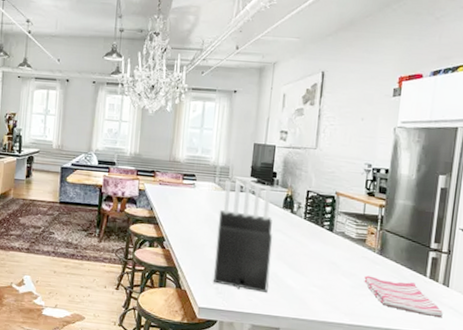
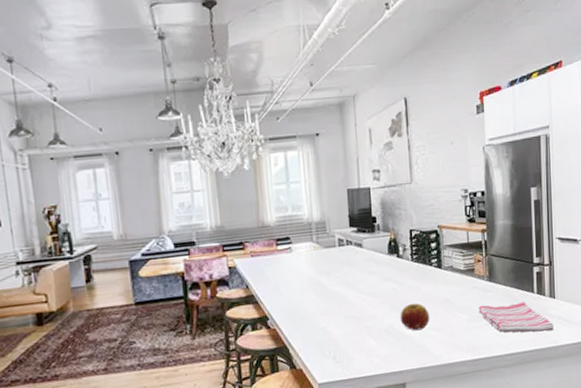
knife block: present [213,181,273,292] -> none [323,233,387,353]
fruit: none [284,257,314,284] -> present [400,303,430,331]

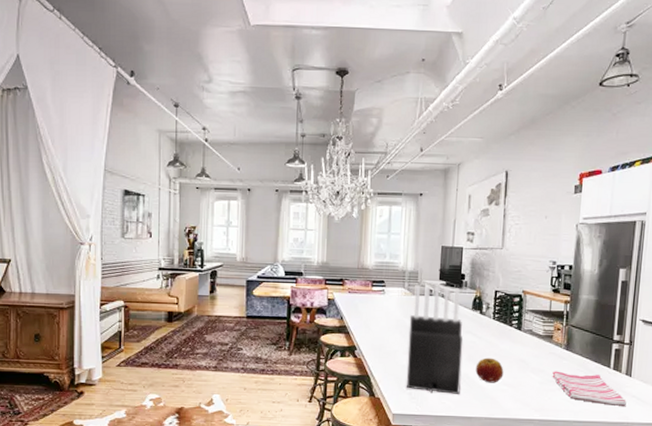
knife block: none [323,233,387,353] -> present [406,285,464,394]

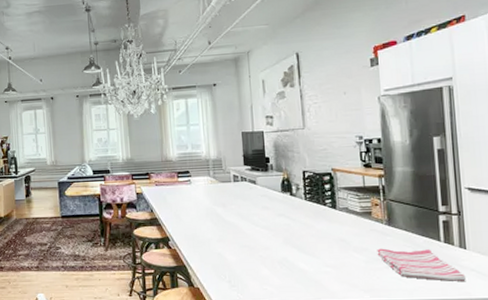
knife block: present [406,285,464,394] -> none [219,171,281,280]
fruit: present [475,357,504,383] -> none [293,239,325,266]

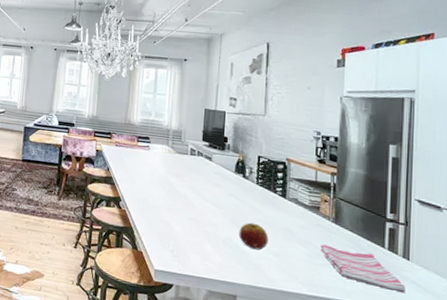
fruit: none [293,239,325,266] -> present [238,222,269,250]

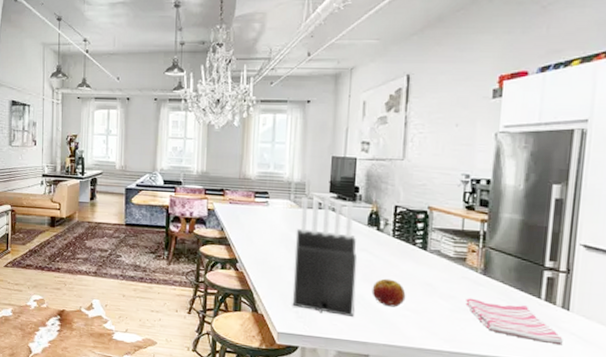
knife block: none [168,144,226,258] -> present [292,197,358,317]

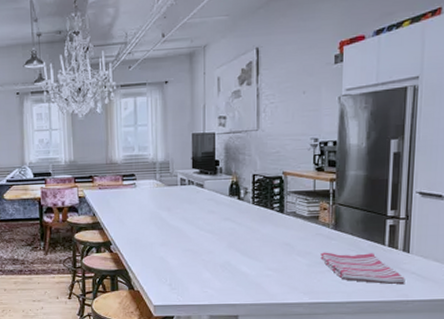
knife block: present [292,197,358,317] -> none [164,174,222,283]
fruit: present [371,278,406,307] -> none [237,243,268,269]

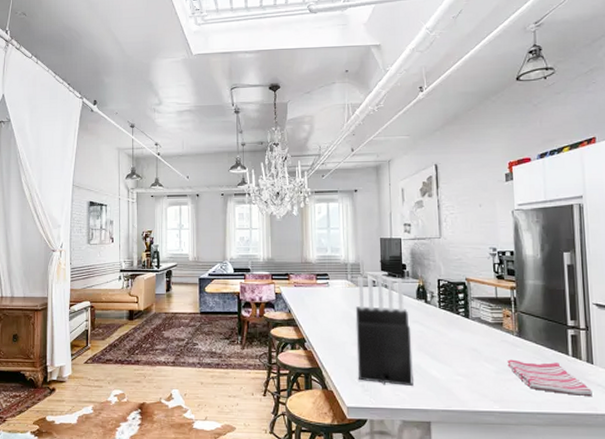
knife block: none [164,174,222,283] -> present [355,277,413,386]

